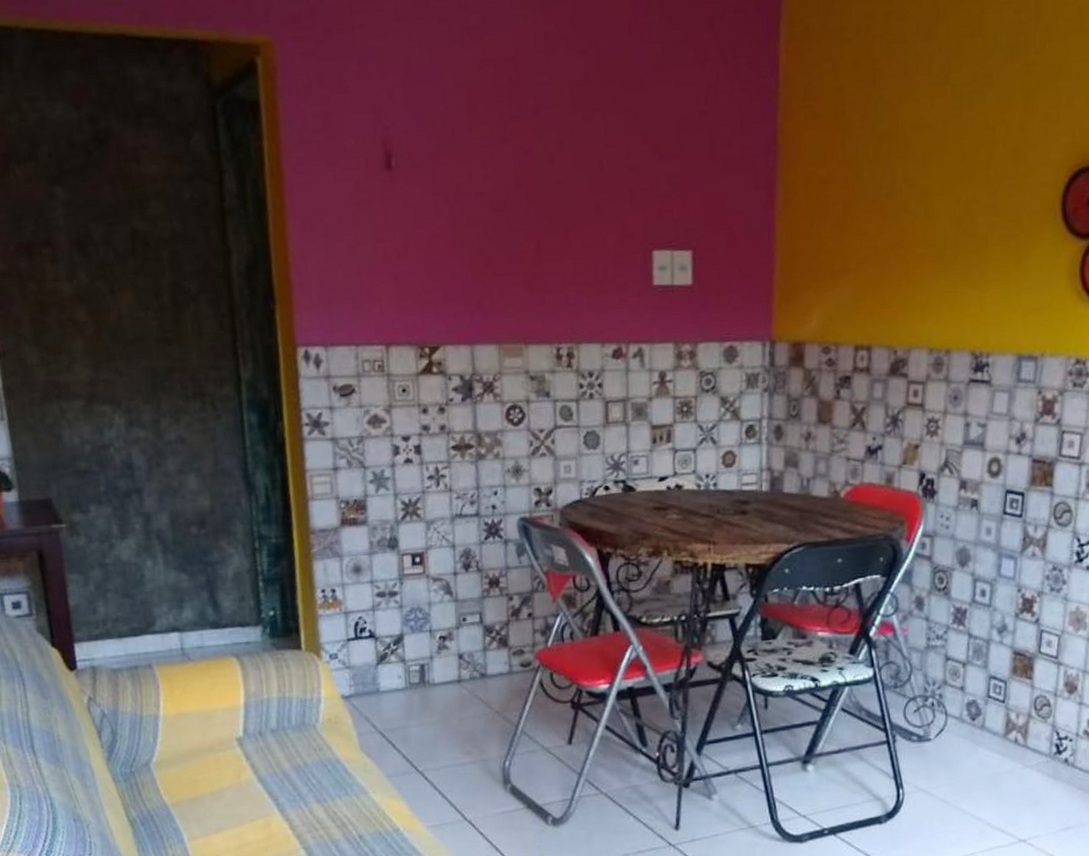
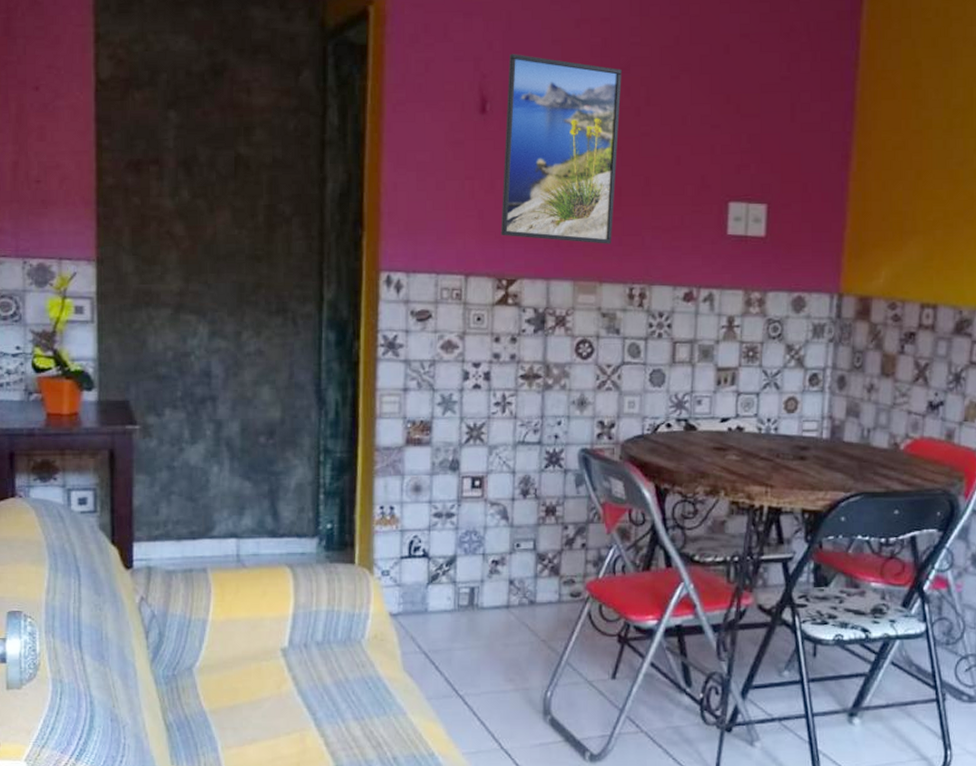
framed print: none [411,101,535,304] -> present [501,53,622,244]

